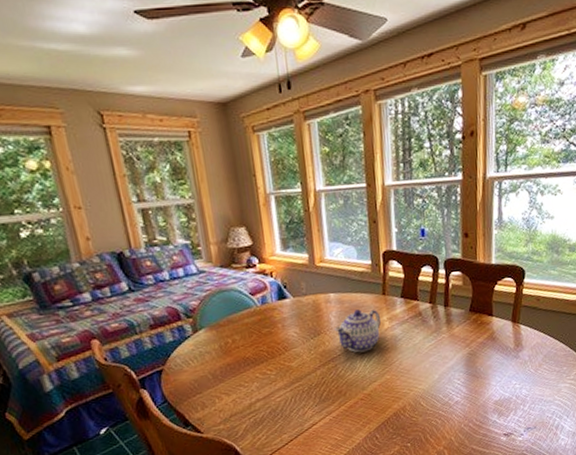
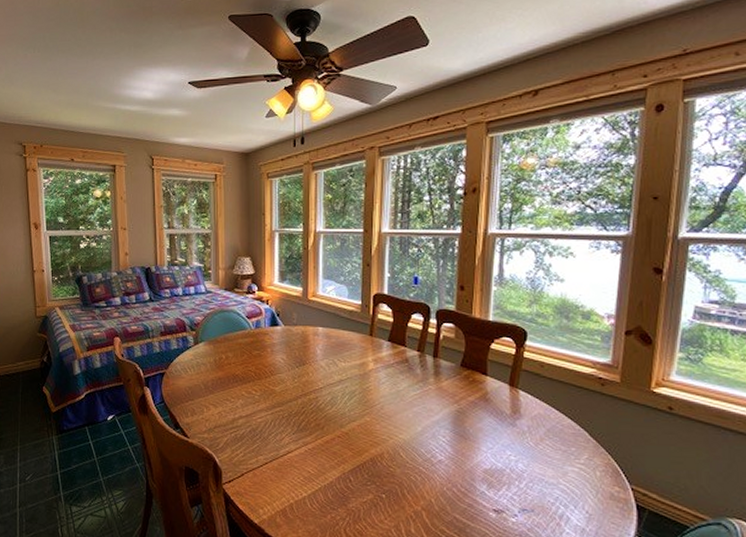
teapot: present [334,309,382,353] -> none [319,346,366,389]

